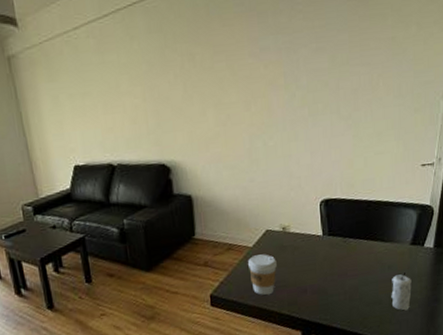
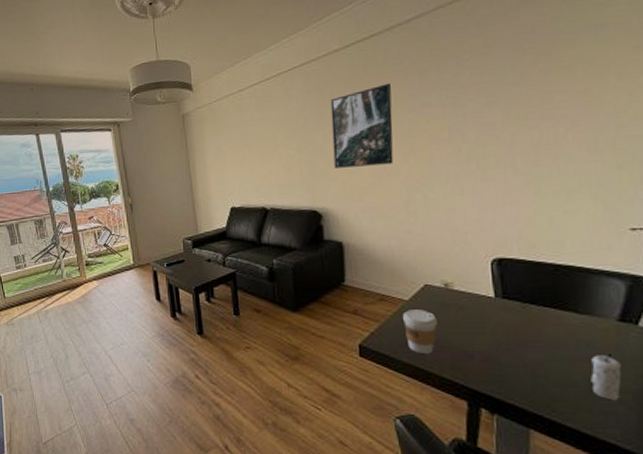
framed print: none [173,25,237,118] -> present [330,83,394,168]

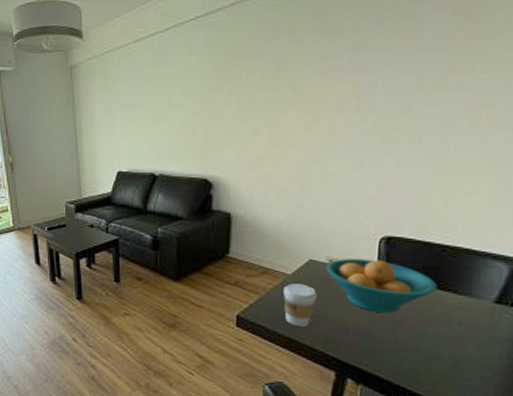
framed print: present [330,83,394,168] -> none [230,41,301,135]
fruit bowl: none [443,281,558,337] -> present [327,259,438,314]
candle: present [590,353,622,401] -> none [456,333,489,376]

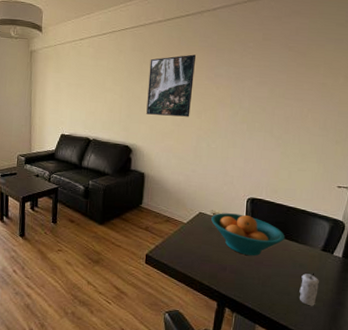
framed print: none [230,41,301,135] -> present [146,54,196,117]
coffee cup: present [283,284,317,327] -> none [180,230,204,266]
candle: none [456,333,489,376] -> present [299,273,319,307]

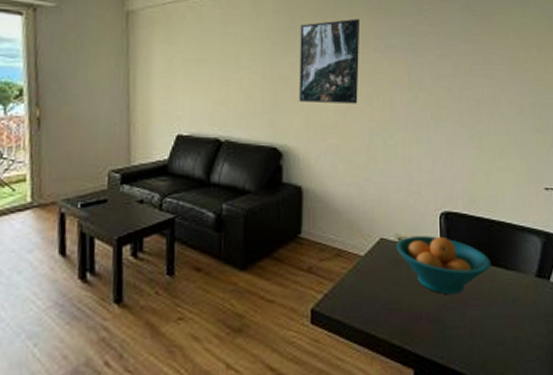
candle: present [299,273,319,307] -> none [515,309,538,357]

